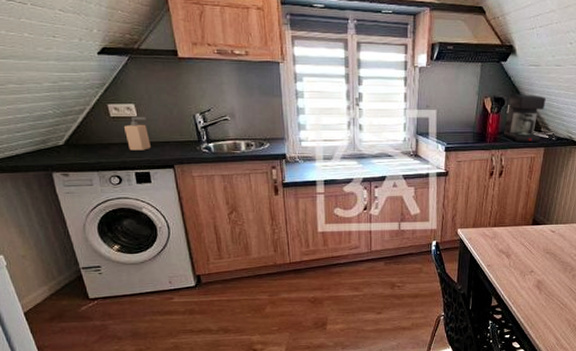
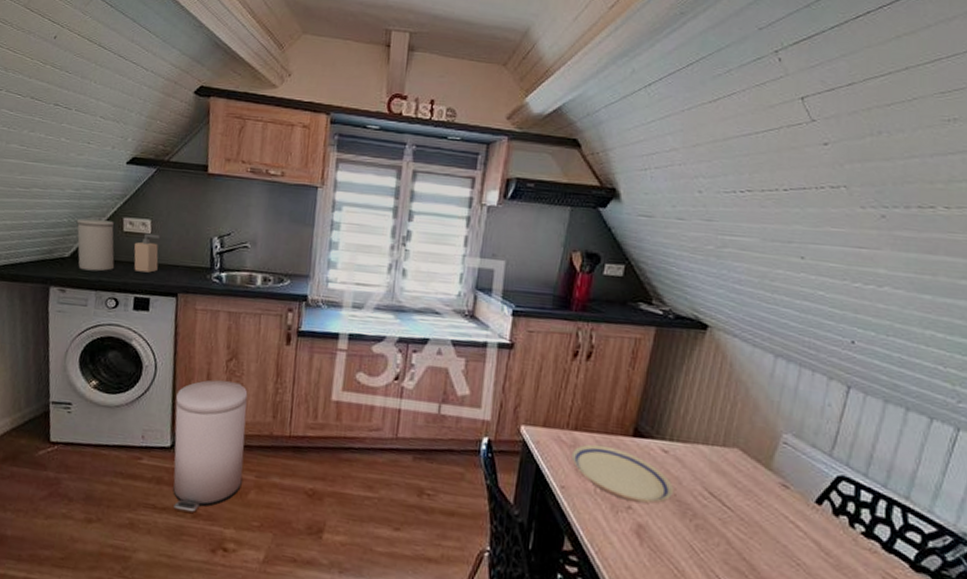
canister: none [62,109,109,155] -> present [76,218,115,271]
pedal bin: none [191,229,259,330] -> present [173,379,248,513]
plate: none [494,234,559,267] -> present [572,444,673,504]
coffee maker: present [503,94,546,143] -> none [595,250,661,319]

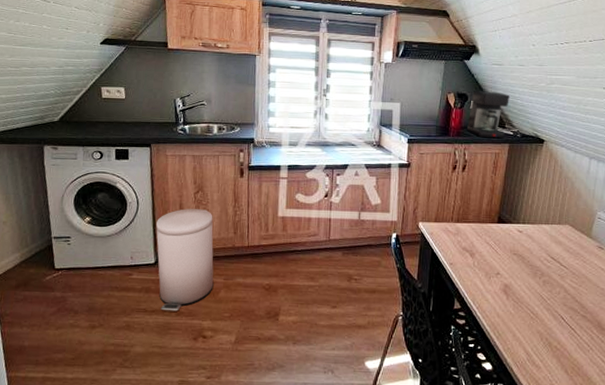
canister: present [76,218,115,271] -> none [62,90,97,131]
soap dispenser: present [134,233,161,273] -> none [111,98,134,129]
plate: present [572,444,673,504] -> none [457,231,527,269]
coffee maker: none [595,250,661,319] -> present [466,91,509,139]

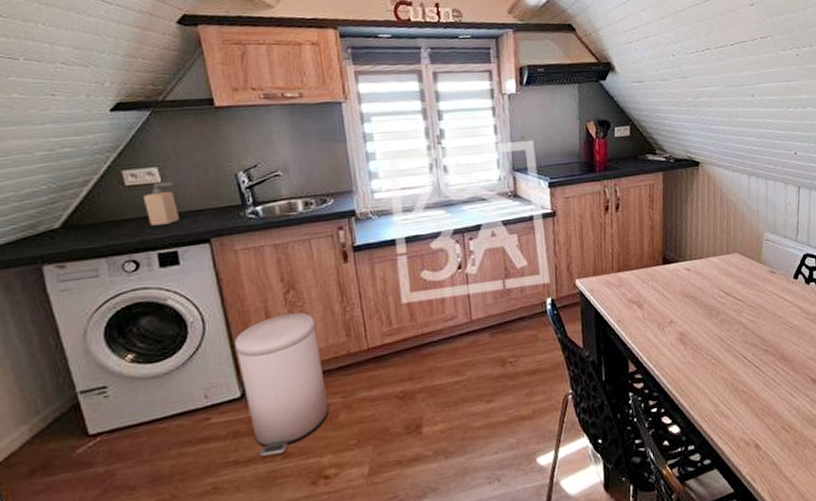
soap dispenser: none [111,98,134,129] -> present [142,181,179,226]
coffee maker: present [466,91,509,139] -> none [613,113,657,169]

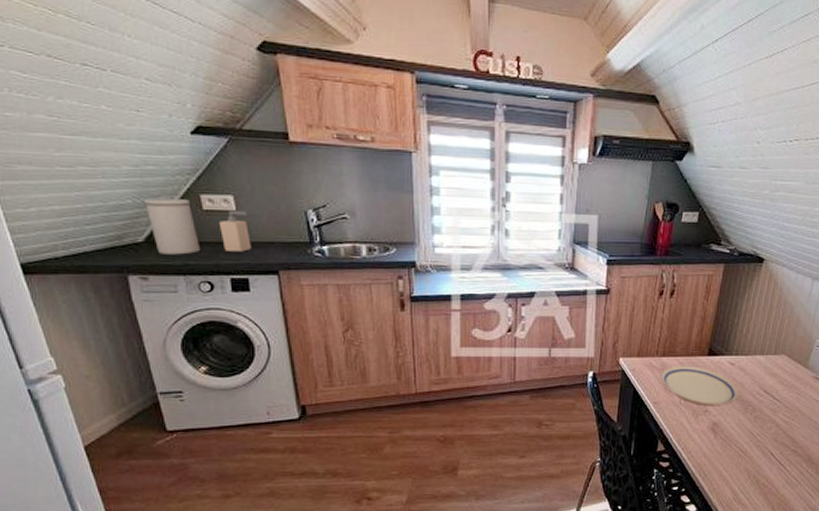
canister: none [59,177,123,239] -> present [143,198,200,255]
pedal bin: present [235,312,329,457] -> none [296,350,376,473]
plate: none [620,277,700,317] -> present [662,365,738,405]

